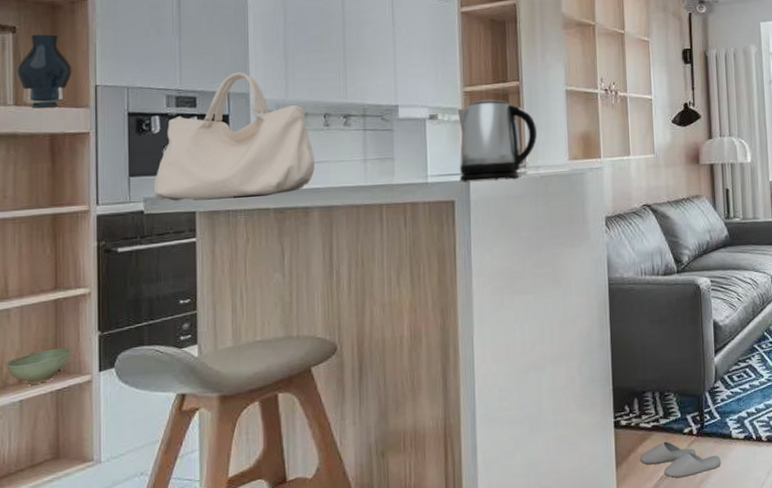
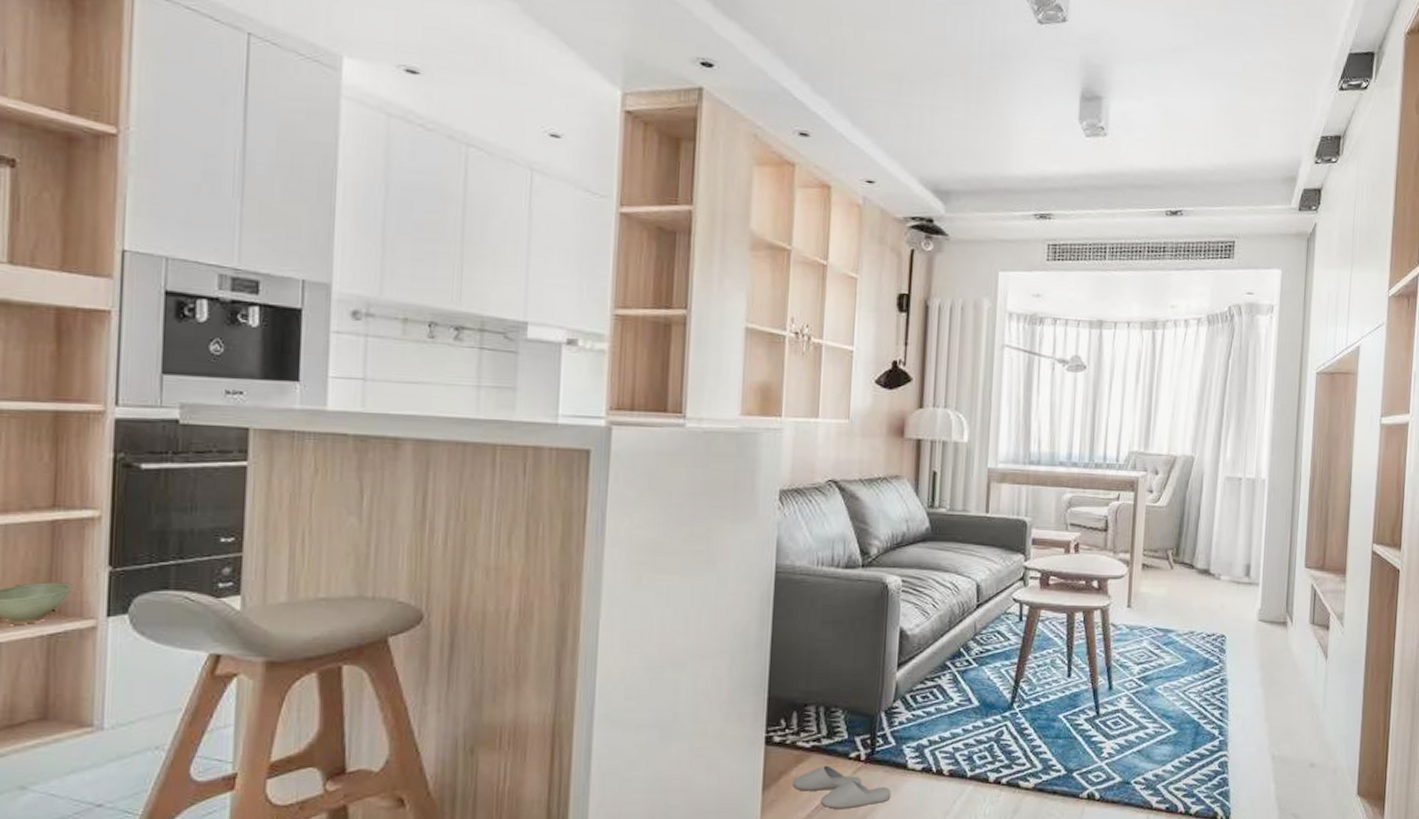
vase: present [15,34,72,109] -> none [12,173,91,274]
handbag: present [153,72,315,201] -> none [194,255,412,418]
kettle: present [458,99,538,183] -> none [599,327,704,432]

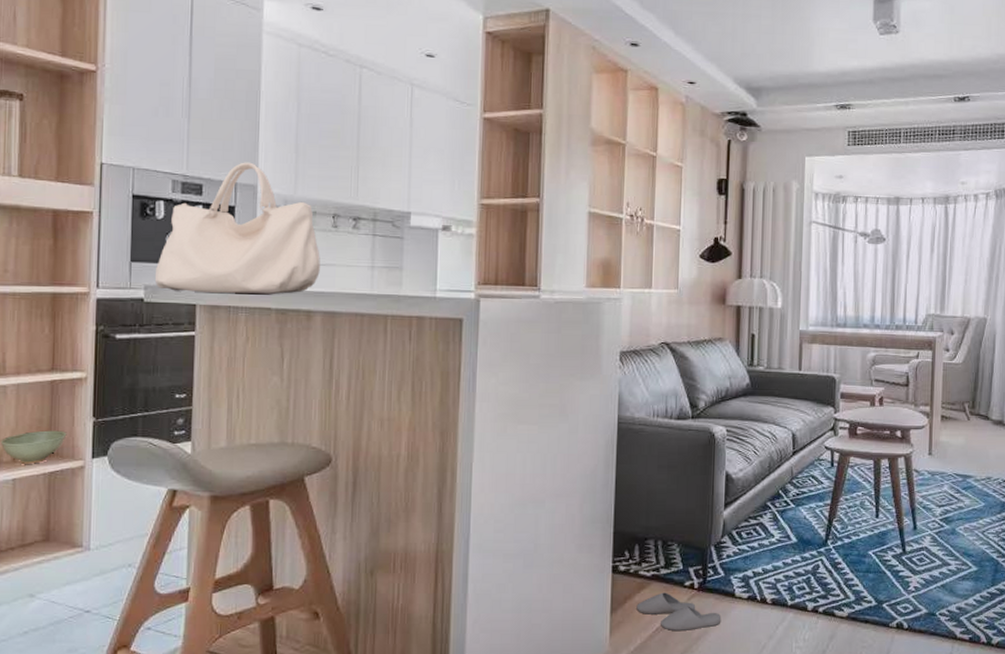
handbag: none [194,255,412,418] -> present [154,162,320,295]

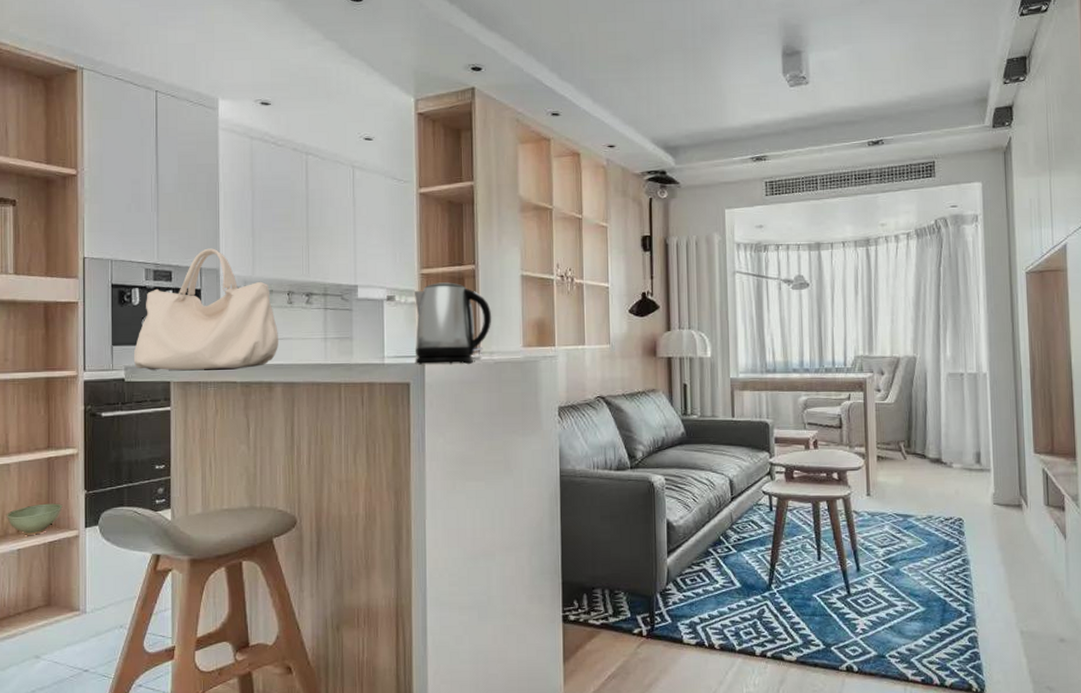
kettle: none [469,214,555,303] -> present [415,282,492,365]
slippers: present [636,592,722,630] -> none [588,640,671,678]

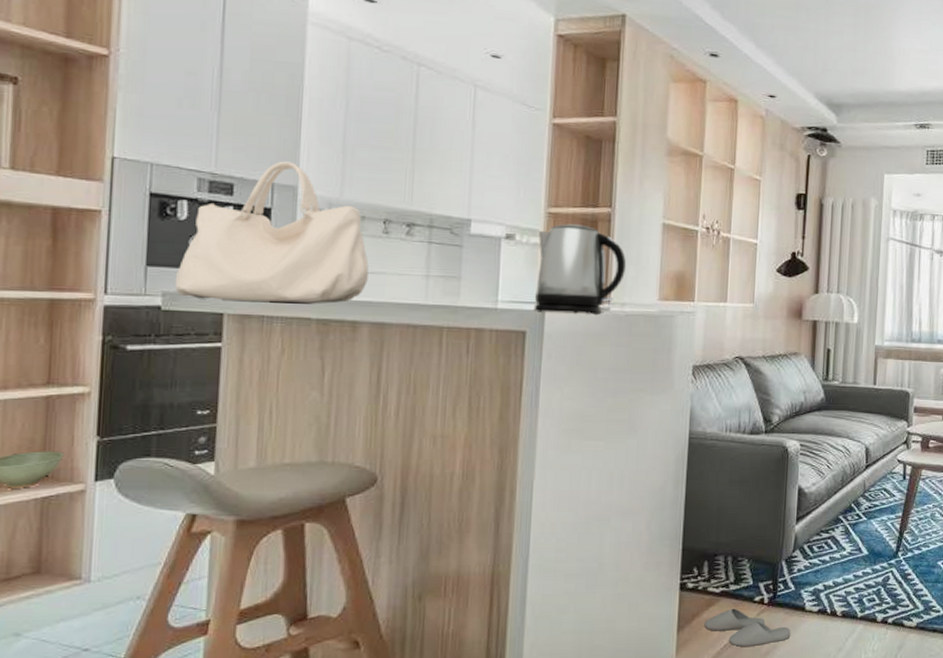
slippers: none [588,640,671,678] -> present [704,608,791,647]

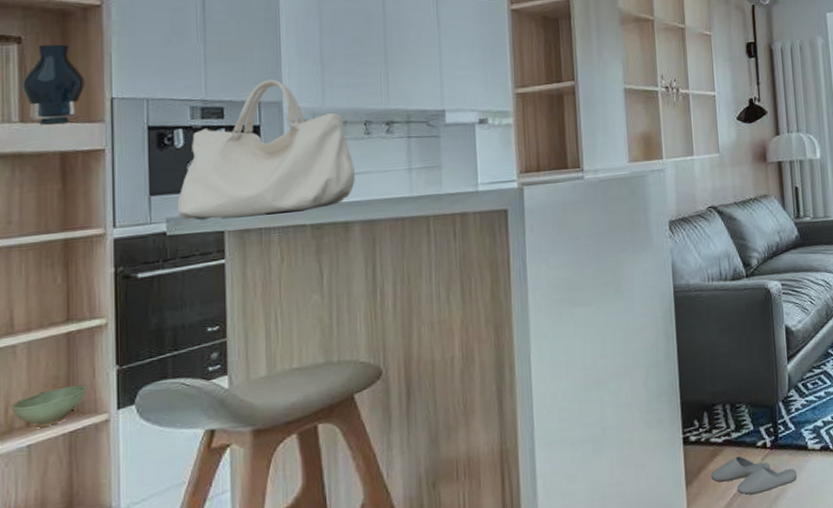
vase: none [14,90,85,178] -> present [21,44,85,126]
kettle: present [533,224,627,315] -> none [510,100,595,190]

